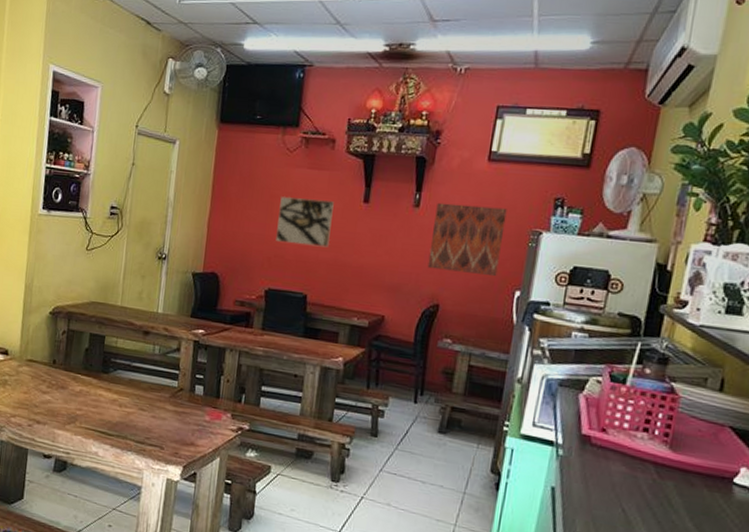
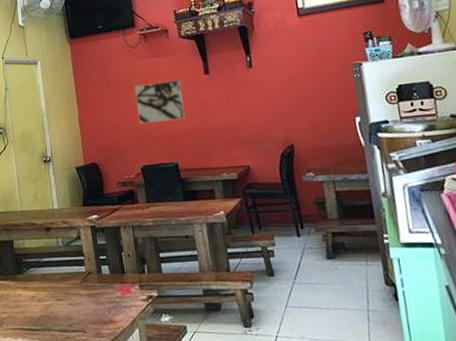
wall art: present [427,202,507,277] -> none [266,51,335,116]

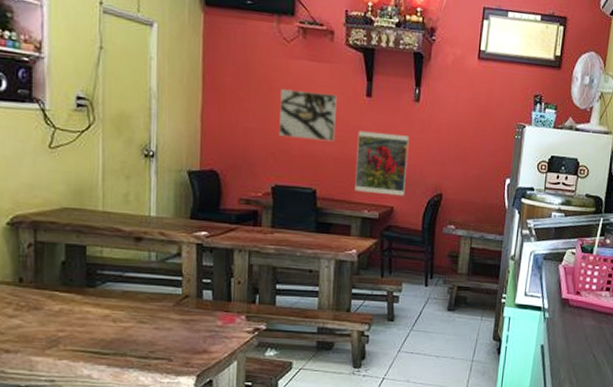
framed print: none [204,99,258,158] -> present [355,130,410,196]

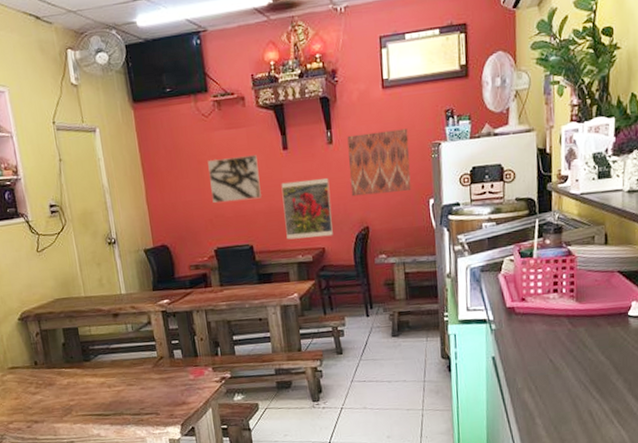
wall art: none [430,97,496,167] -> present [347,128,411,197]

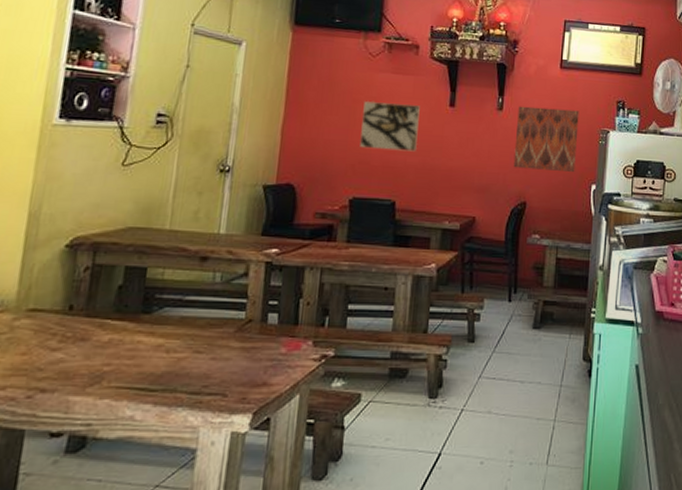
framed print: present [281,178,333,240] -> none [435,140,493,206]

